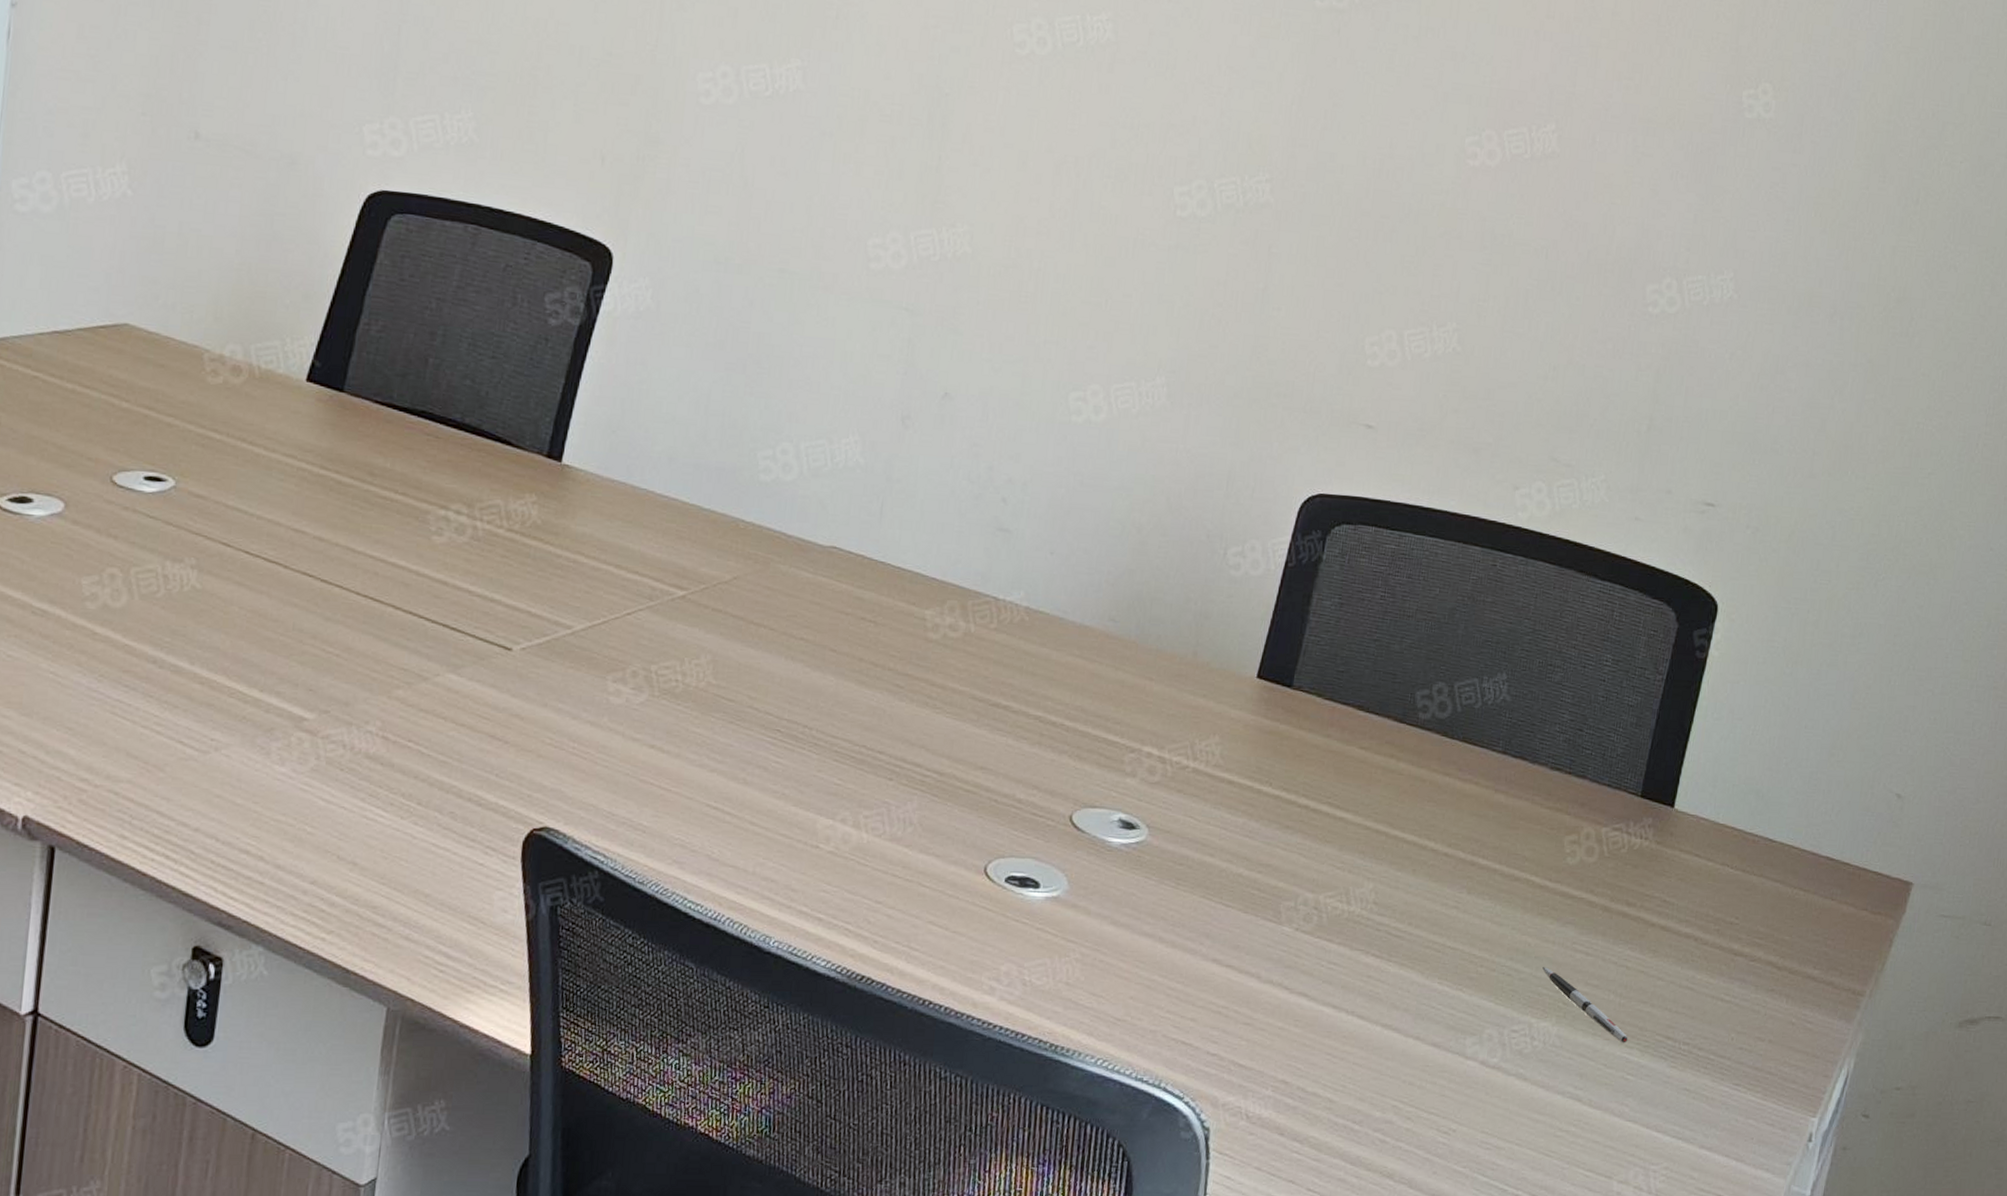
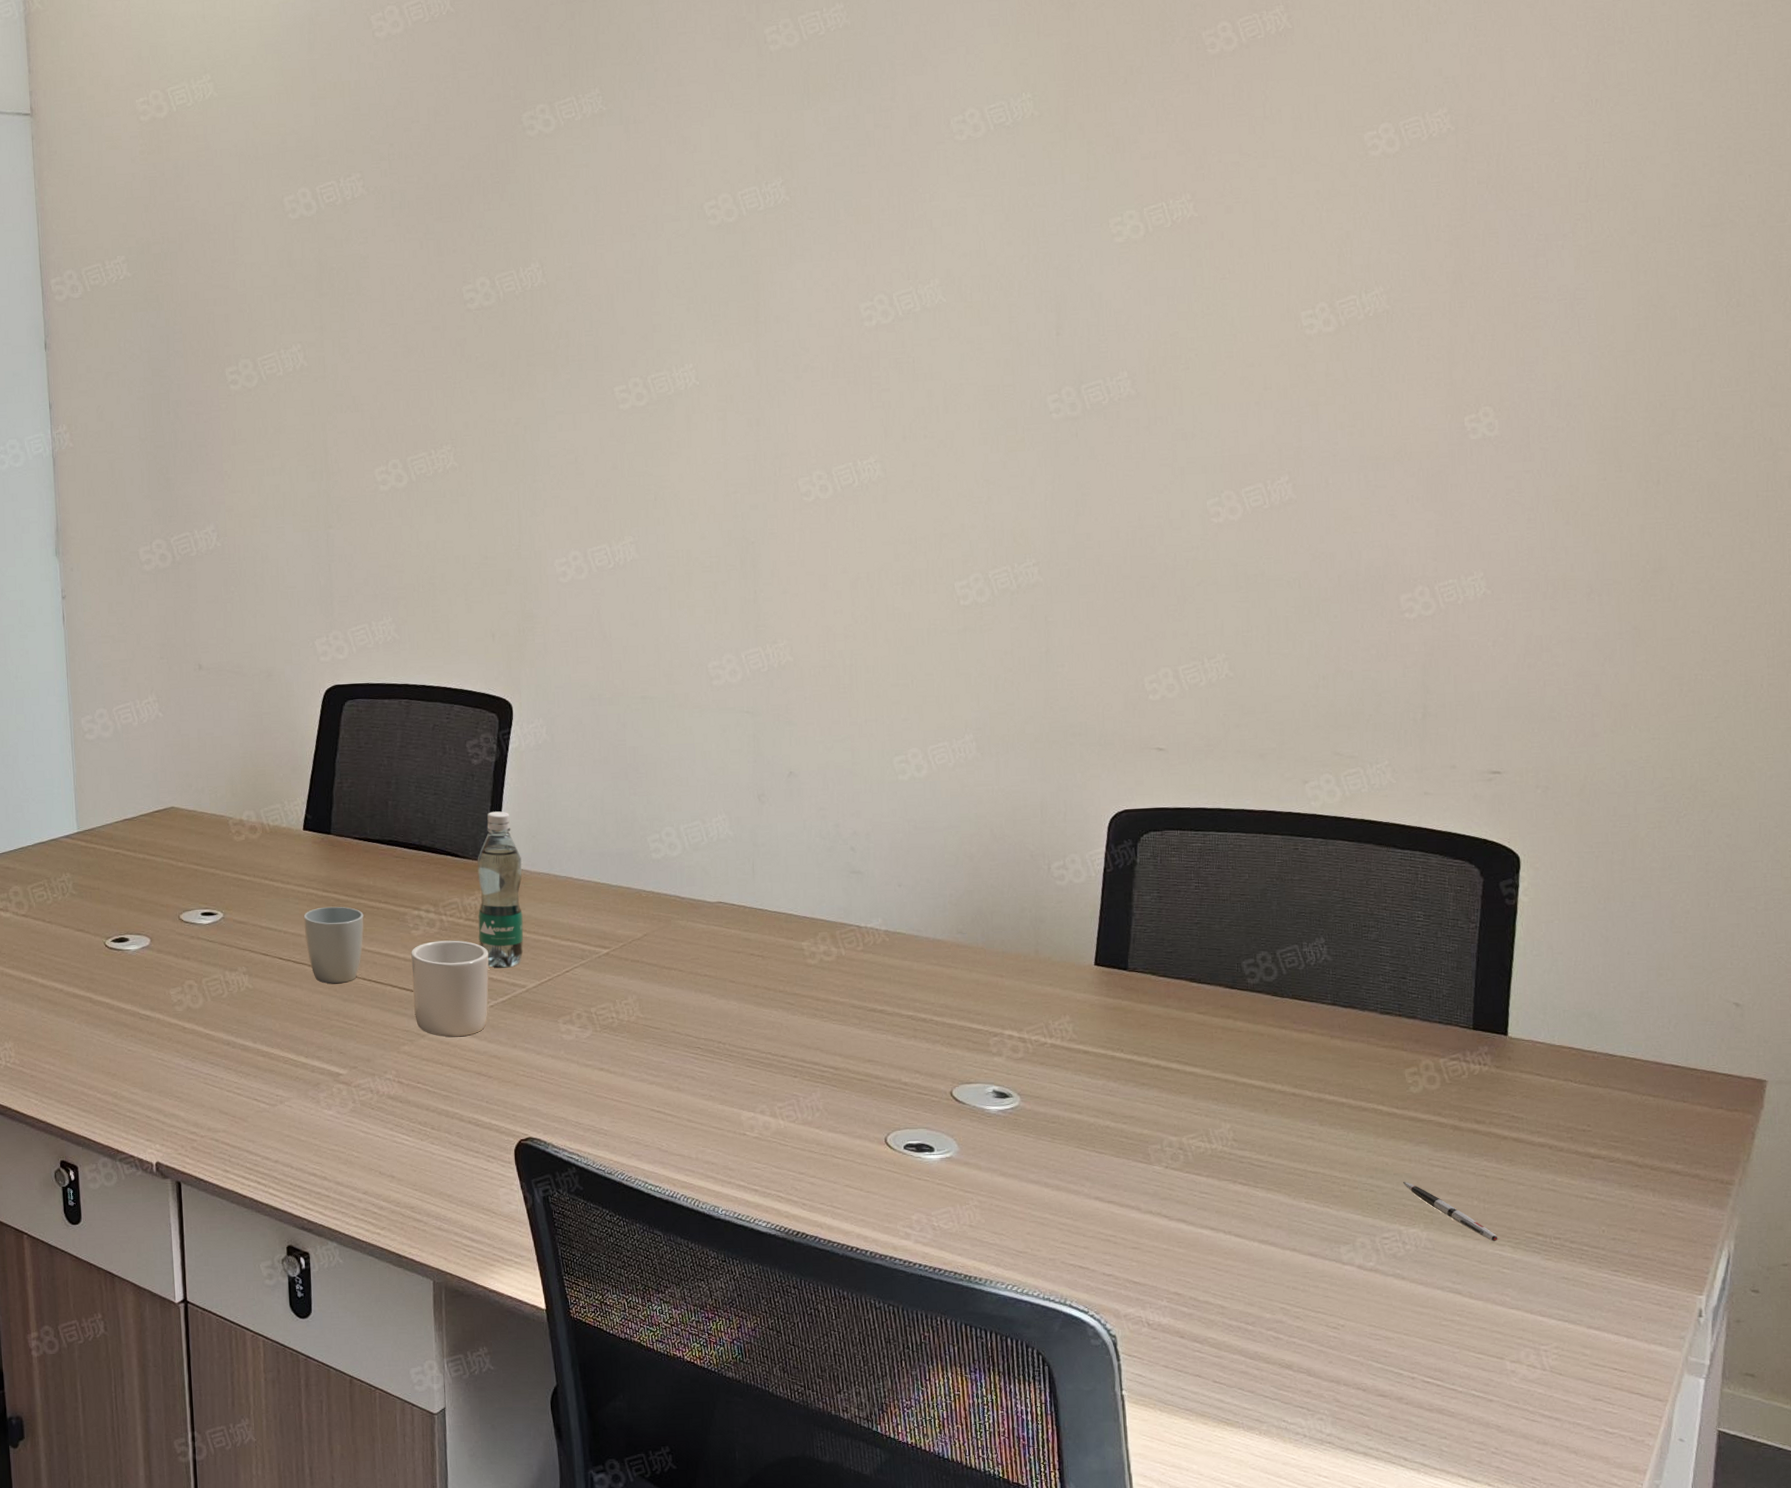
cup: none [285,489,371,597] -> present [303,906,364,984]
mug: none [419,553,531,686] -> present [411,940,489,1038]
bottle: none [519,391,593,601] -> present [477,811,524,968]

